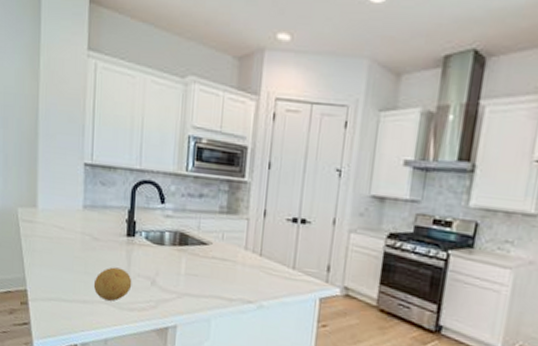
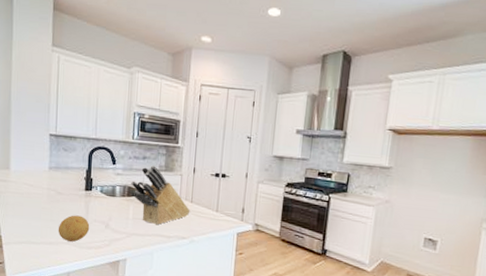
knife block: none [183,206,259,284] -> present [130,165,190,225]

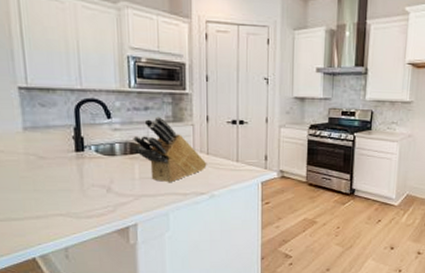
fruit: present [58,215,90,242] -> none [45,181,87,212]

